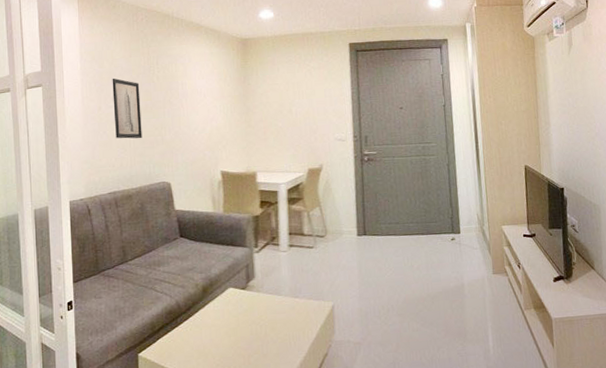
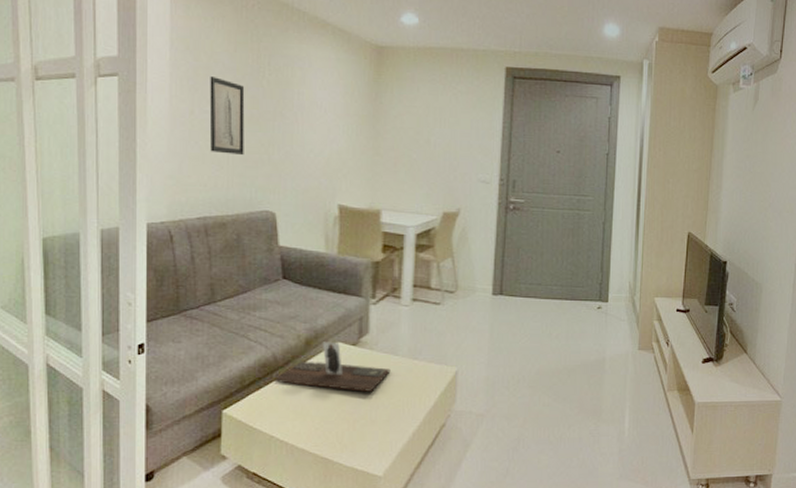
decorative tray: none [179,287,276,330] -> present [274,341,391,392]

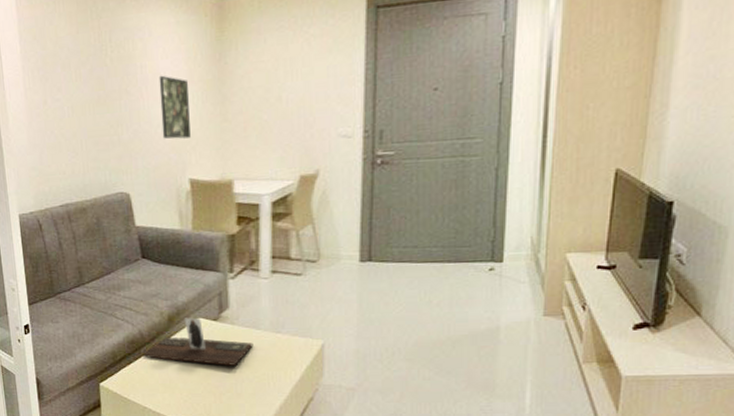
wall art: present [209,75,245,156] -> none [57,62,96,140]
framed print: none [314,104,343,166] -> present [159,75,191,139]

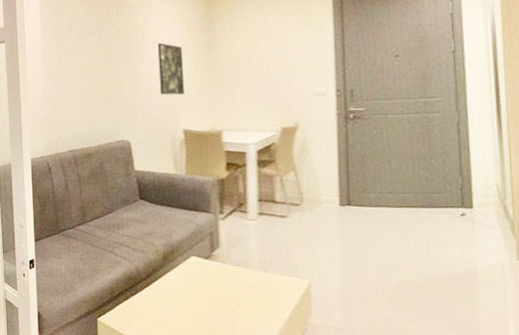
decorative tray: present [142,317,253,366] -> none [139,256,243,303]

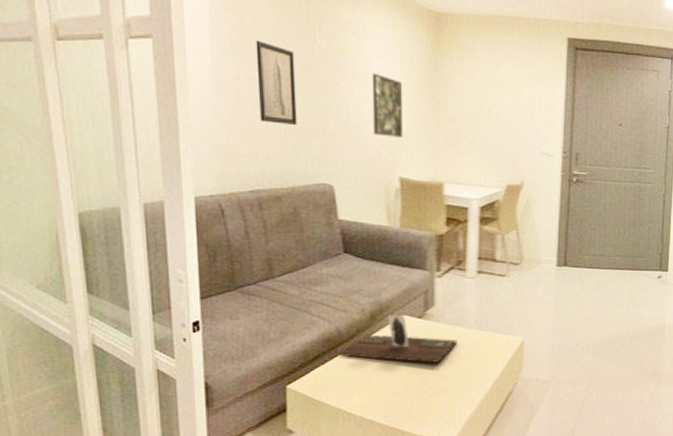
wall art: none [71,31,102,95] -> present [256,40,297,126]
decorative tray: none [139,256,243,303] -> present [339,315,458,363]

